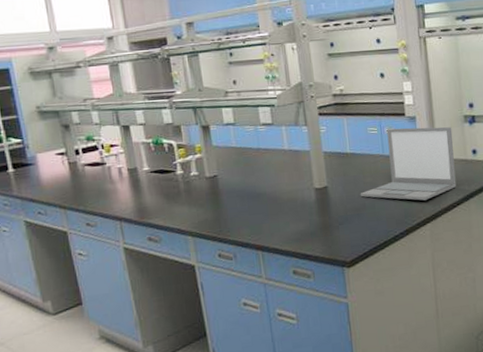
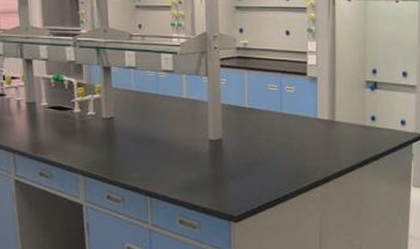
laptop: present [360,127,457,201] -> none [254,87,353,162]

